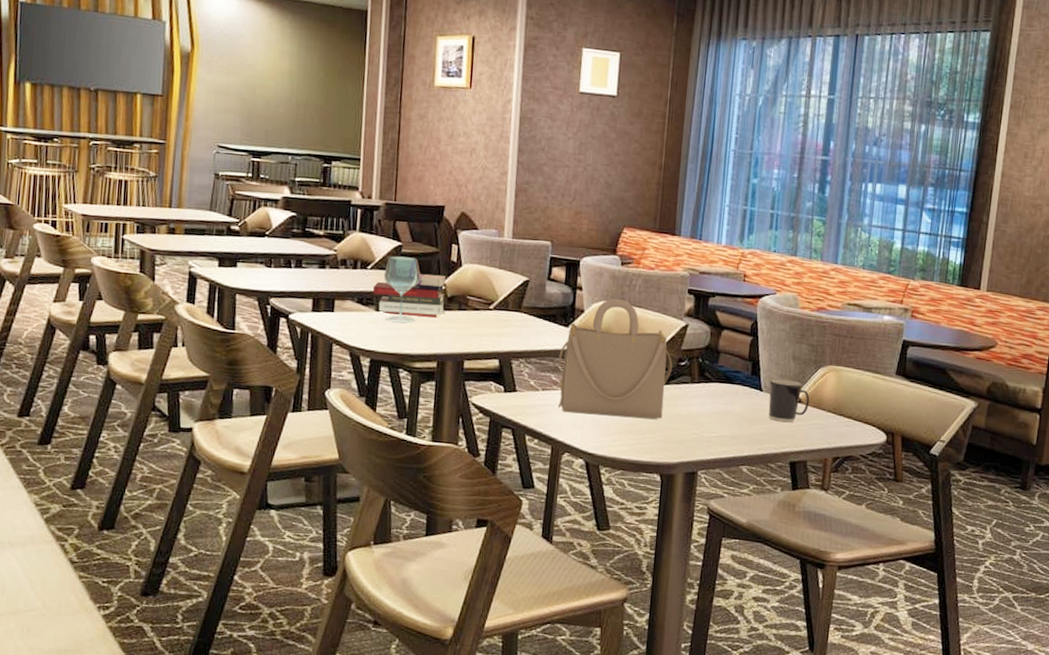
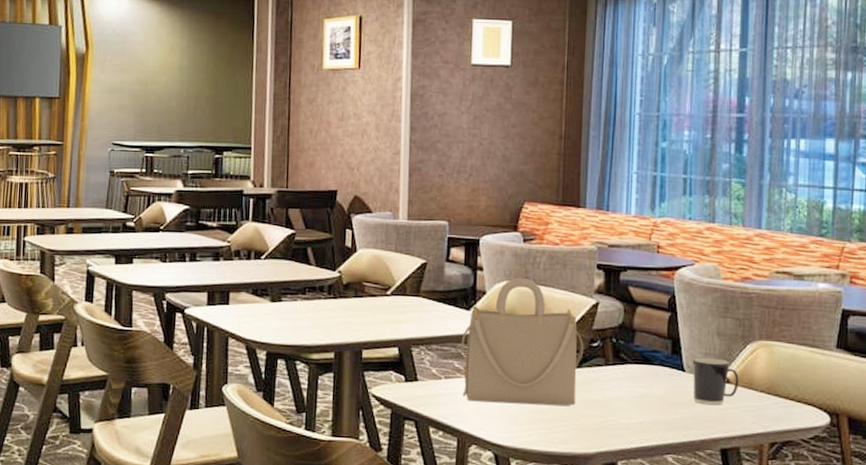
books: present [372,274,446,318] -> none [267,261,341,306]
wine glass: present [383,256,421,324] -> none [277,244,316,314]

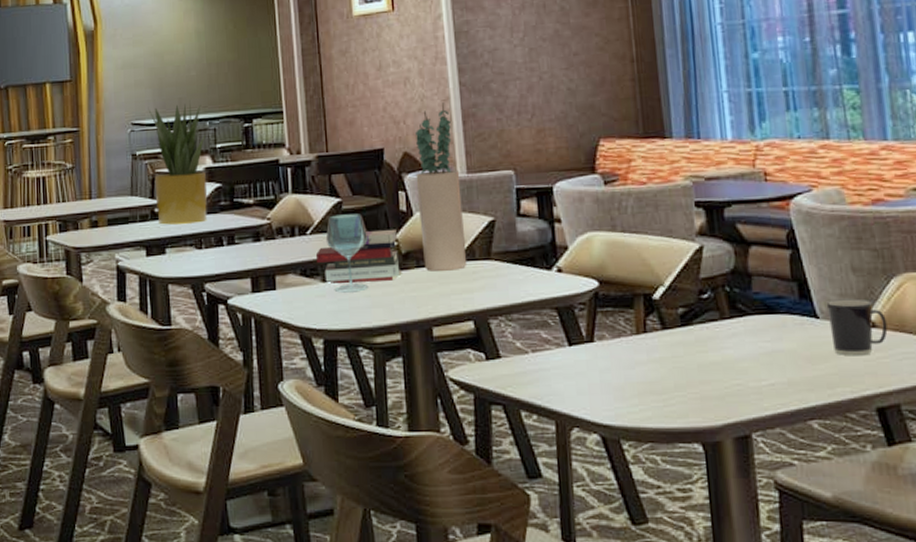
planter: none [128,128,179,239] -> present [148,101,207,225]
books: none [267,261,341,306] -> present [315,229,402,283]
wine glass: none [277,244,316,314] -> present [325,213,369,293]
vase: none [361,155,401,304] -> present [416,102,467,272]
handbag: present [461,277,584,406] -> none [545,226,693,377]

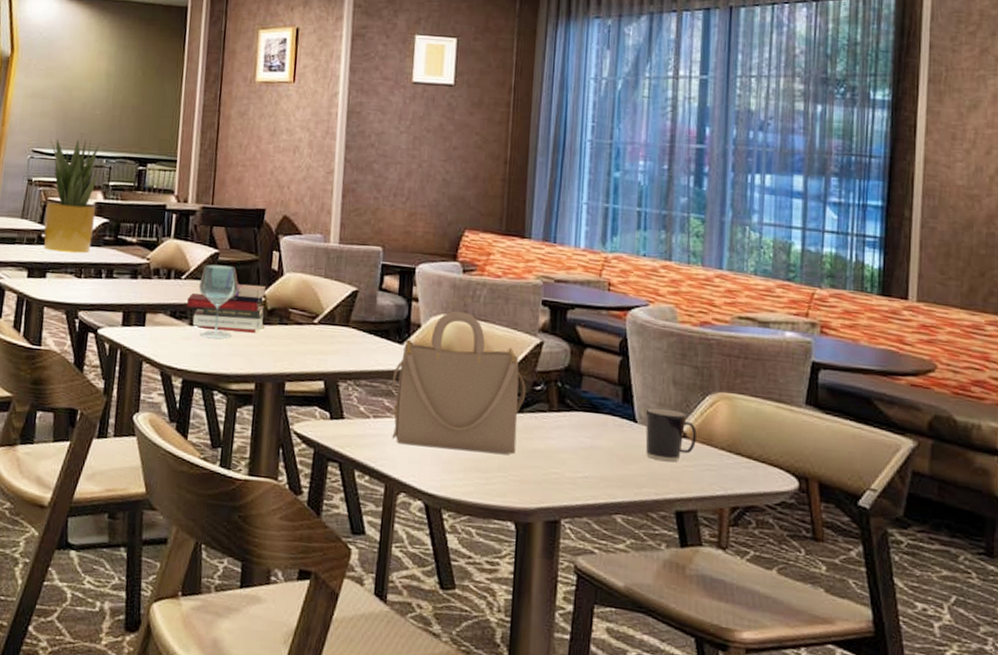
vase: present [416,102,467,272] -> none [286,175,332,333]
handbag: none [545,226,693,377] -> present [392,311,527,455]

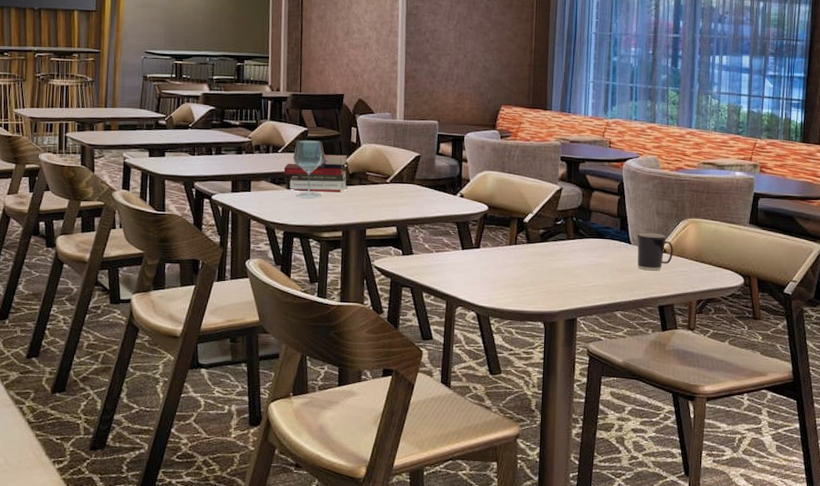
planter: present [43,137,101,253] -> none [160,39,205,135]
handbag: present [392,311,527,455] -> none [449,168,550,273]

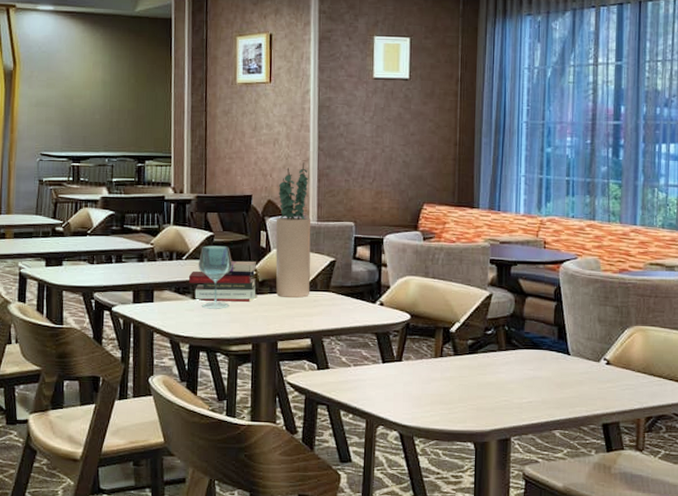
vase: none [365,65,399,190] -> present [275,162,311,299]
mug: present [637,232,673,271] -> none [576,342,618,385]

